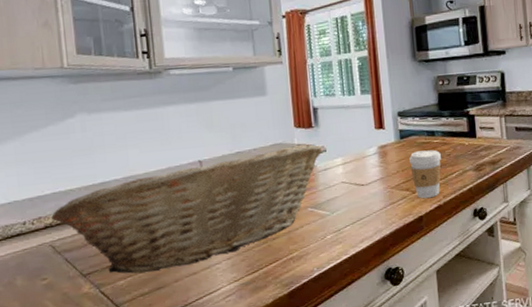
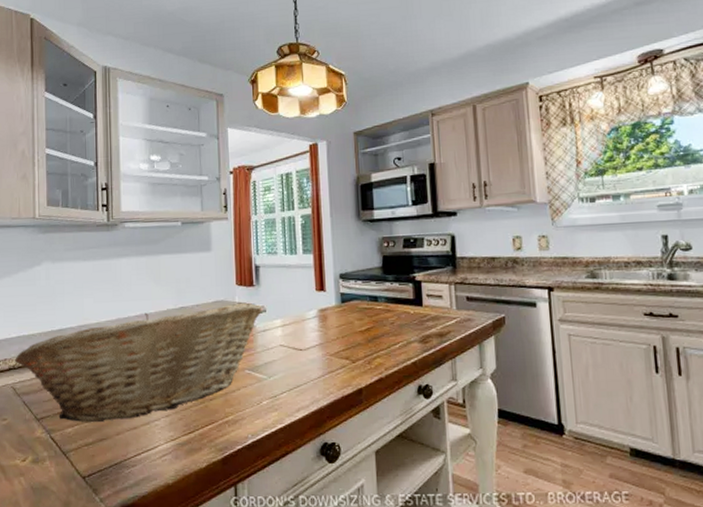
coffee cup: present [409,150,442,199] -> none [350,316,384,370]

